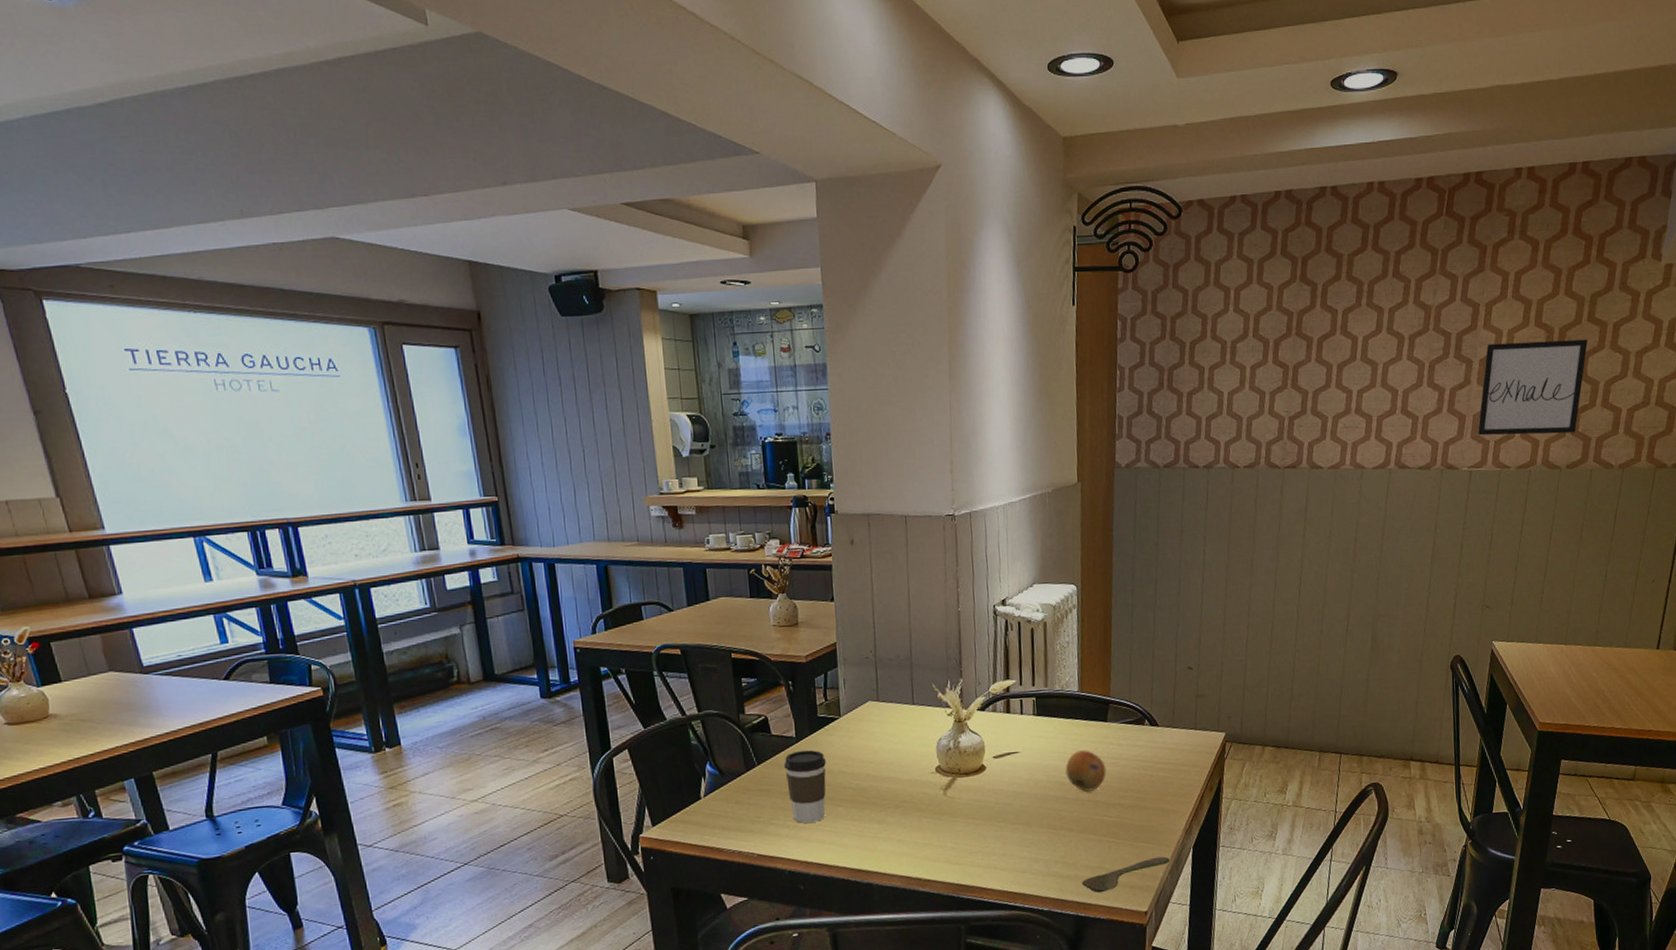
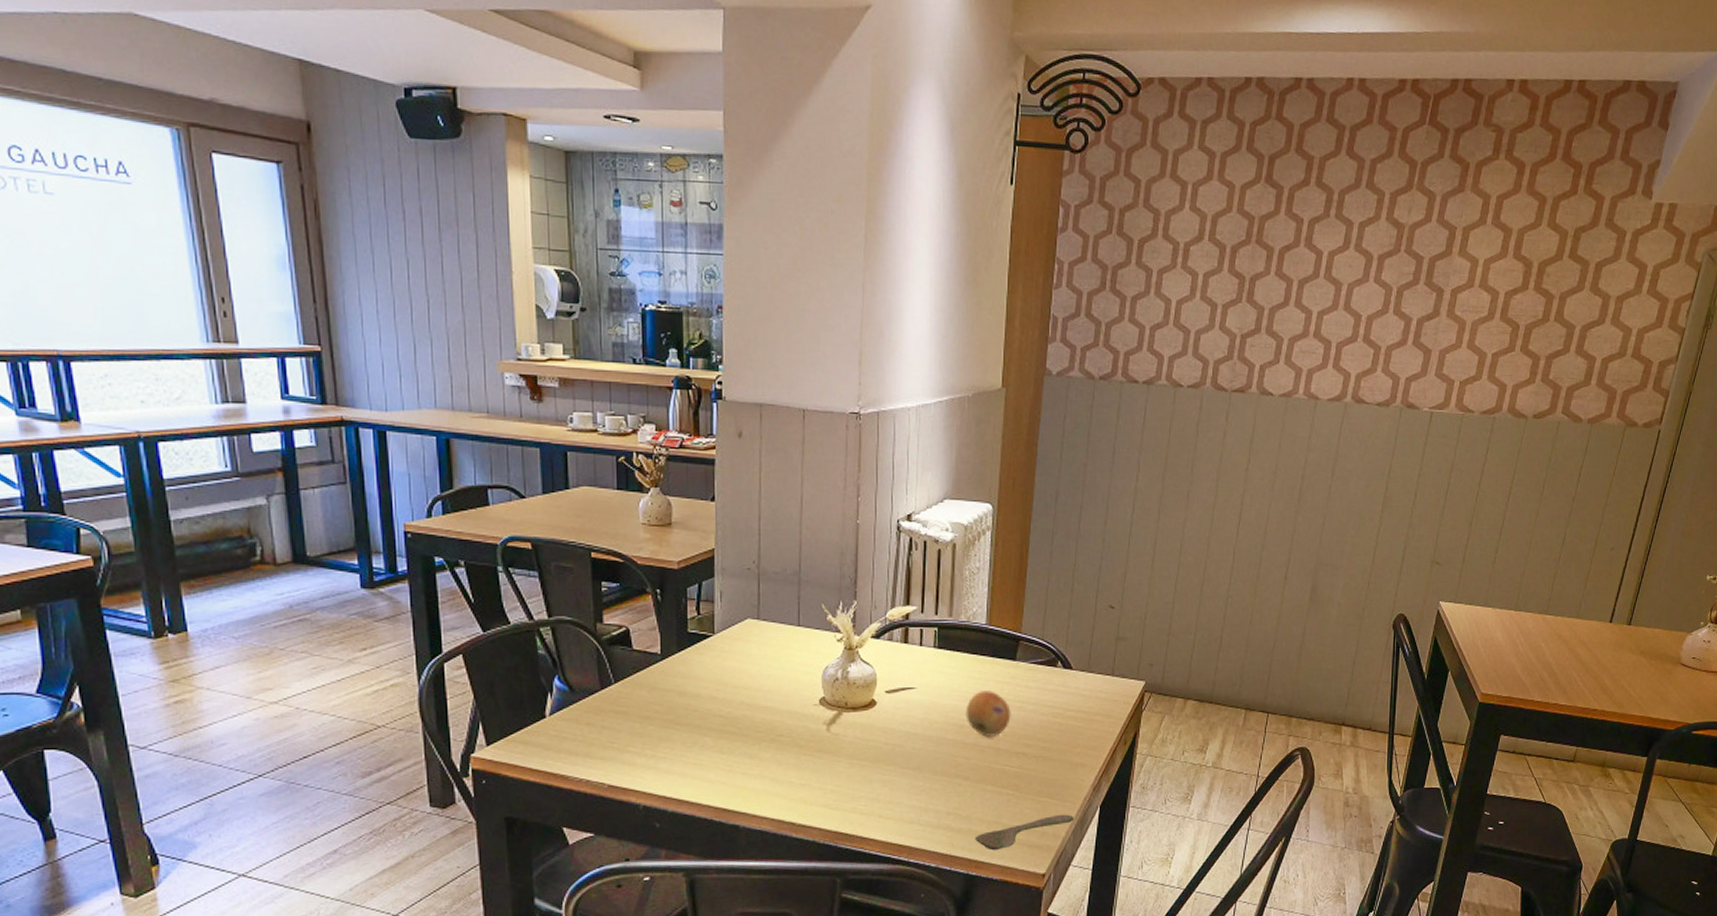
coffee cup: present [784,750,826,823] -> none [645,669,694,752]
wall art: present [1477,339,1588,436] -> none [1442,273,1567,380]

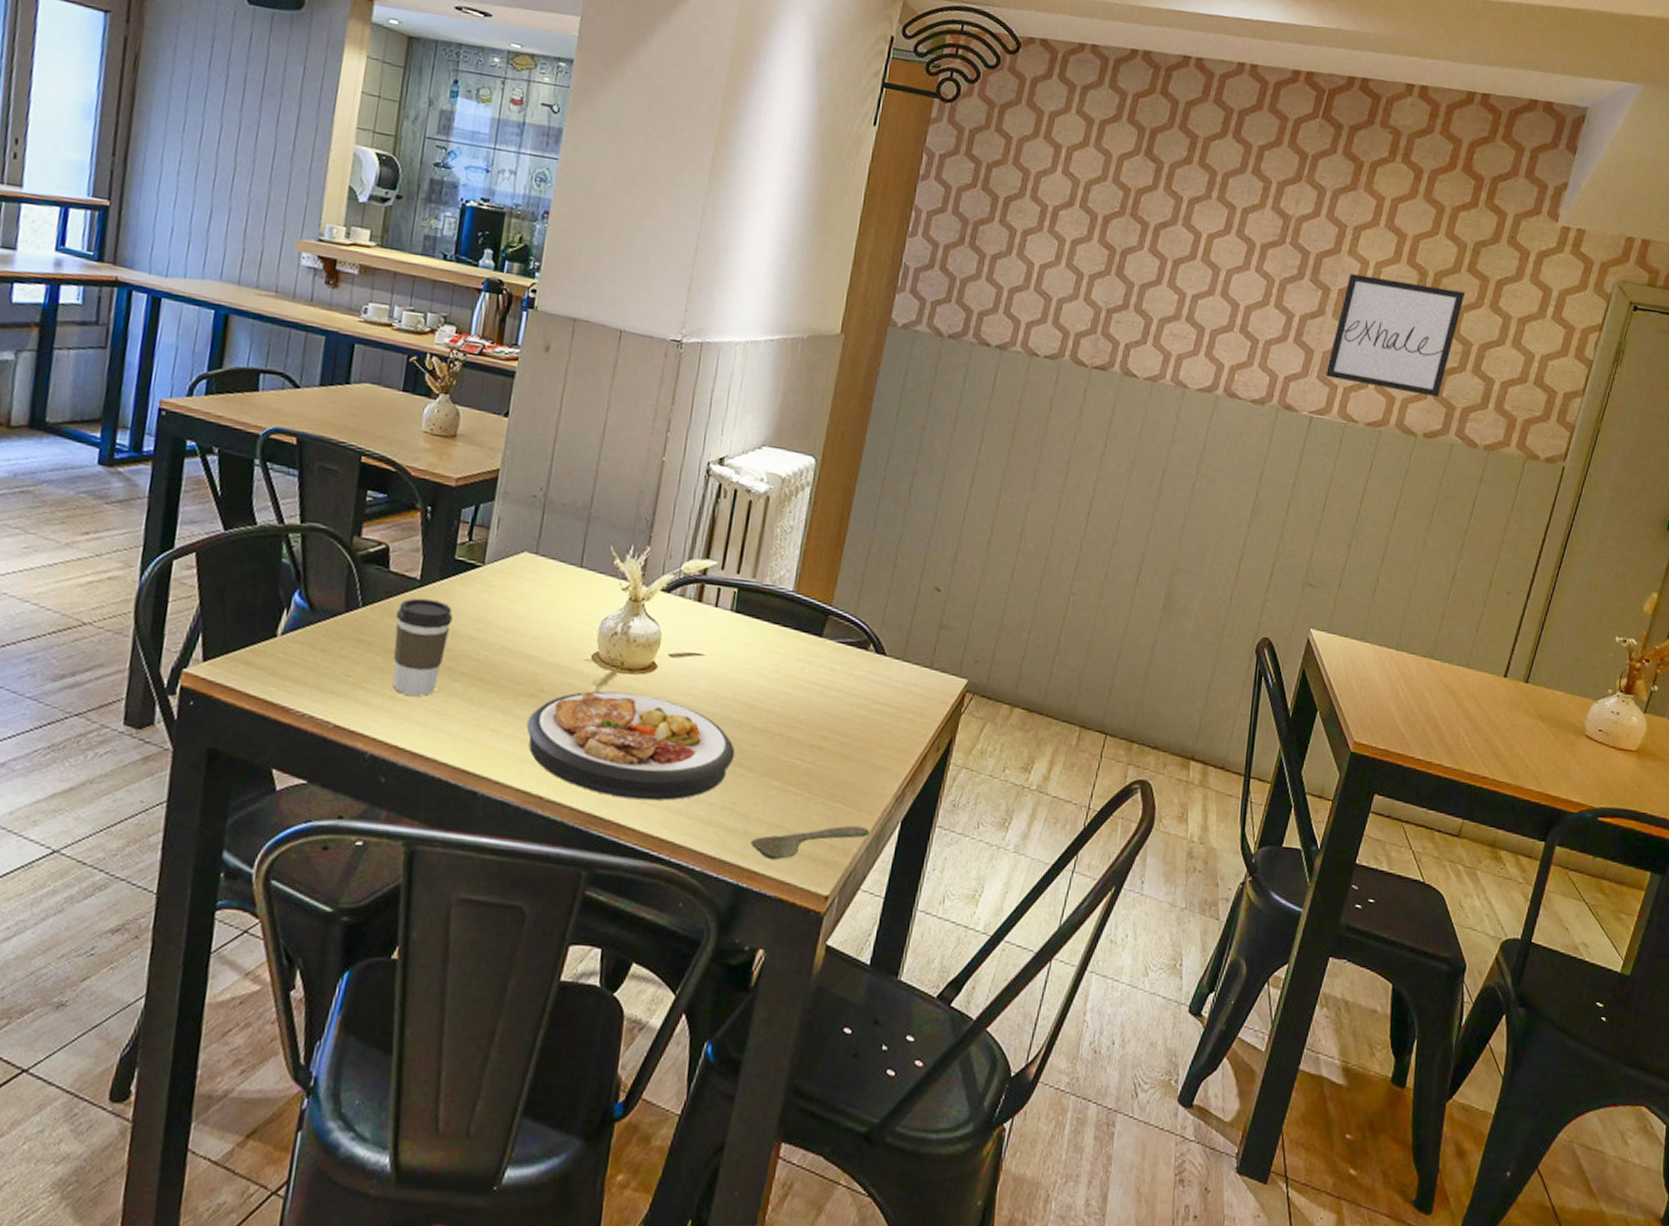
coffee cup: none [645,669,694,752] -> present [393,598,453,696]
plate: none [772,728,953,816] -> present [526,691,736,801]
fruit: present [965,691,1011,737] -> none [757,667,810,723]
wall art: none [1442,273,1567,380] -> present [1324,273,1465,397]

